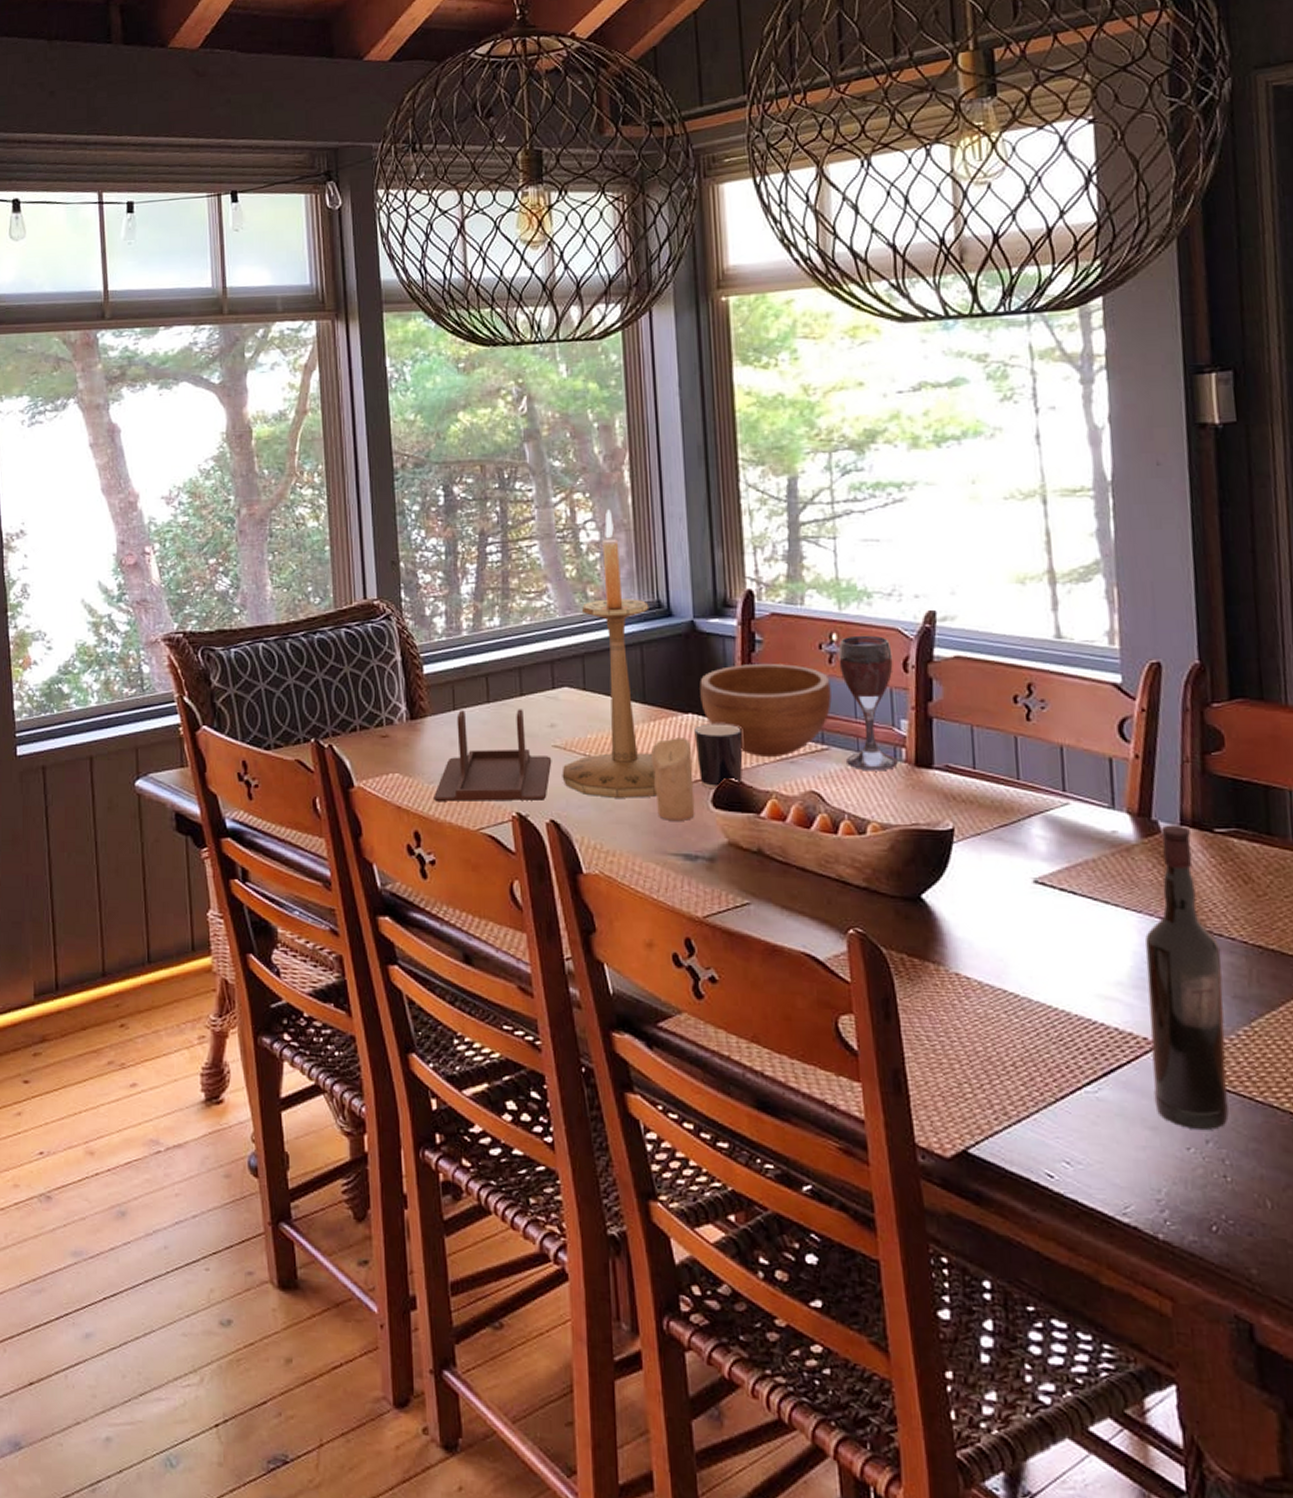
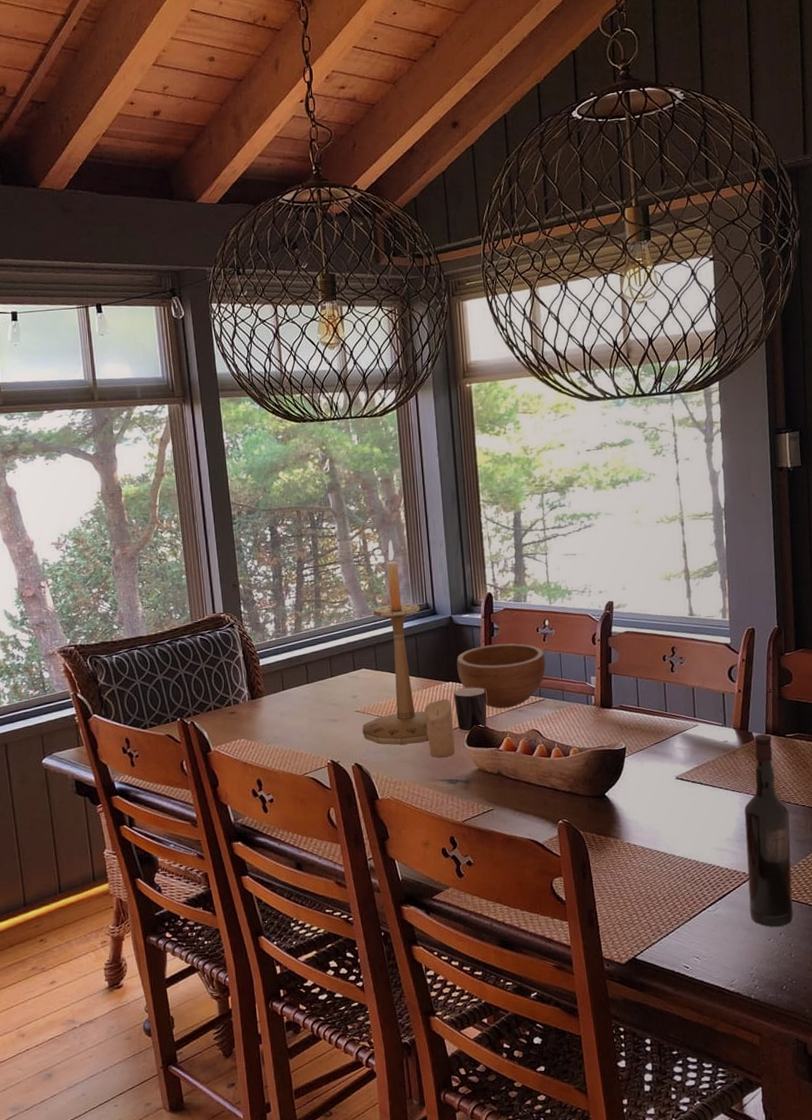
napkin holder: present [434,709,552,801] -> none [270,686,355,757]
cup: present [838,635,898,771] -> none [549,620,590,713]

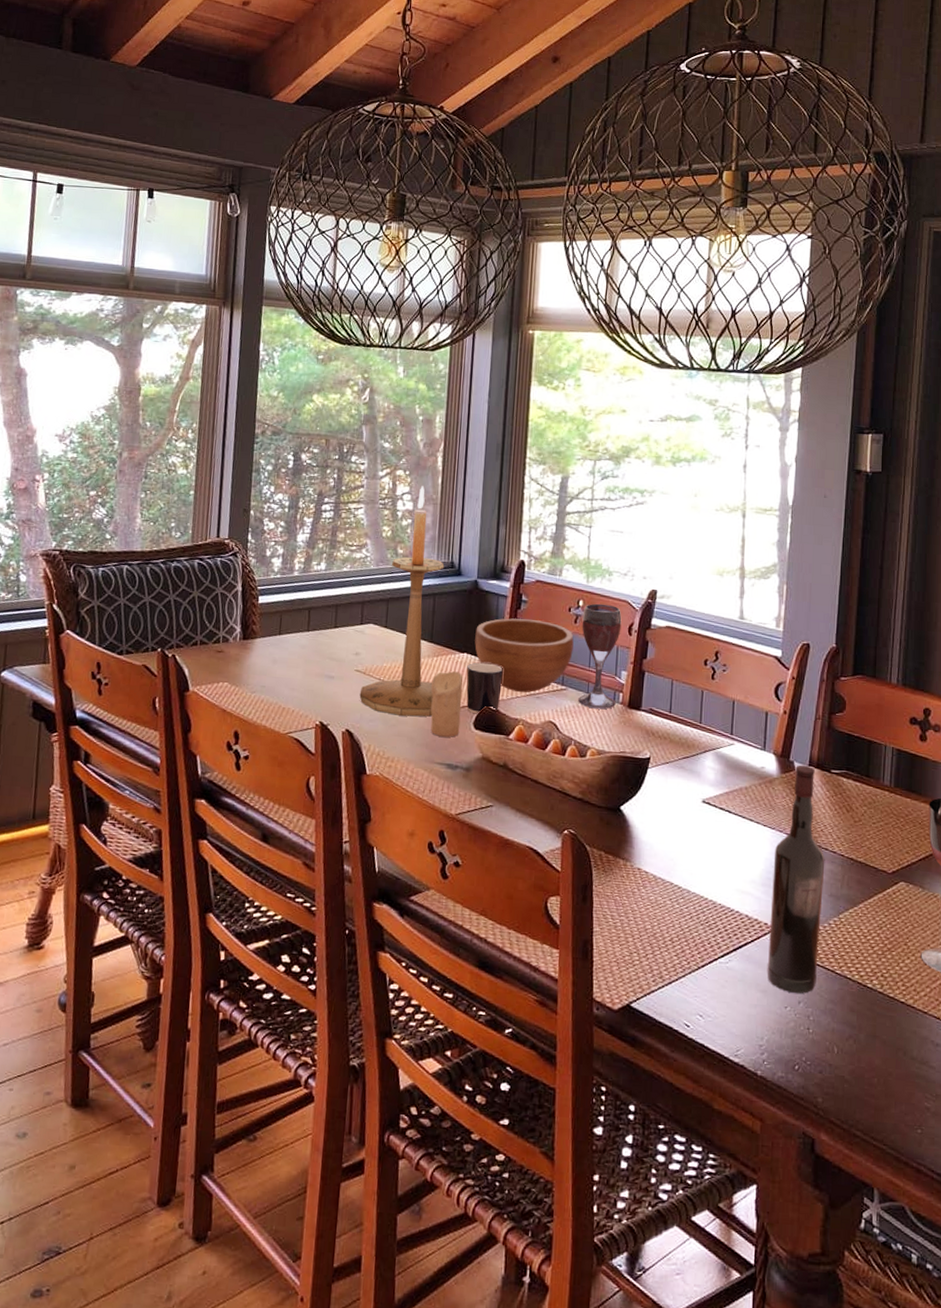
cup: none [549,620,590,713] -> present [577,603,622,710]

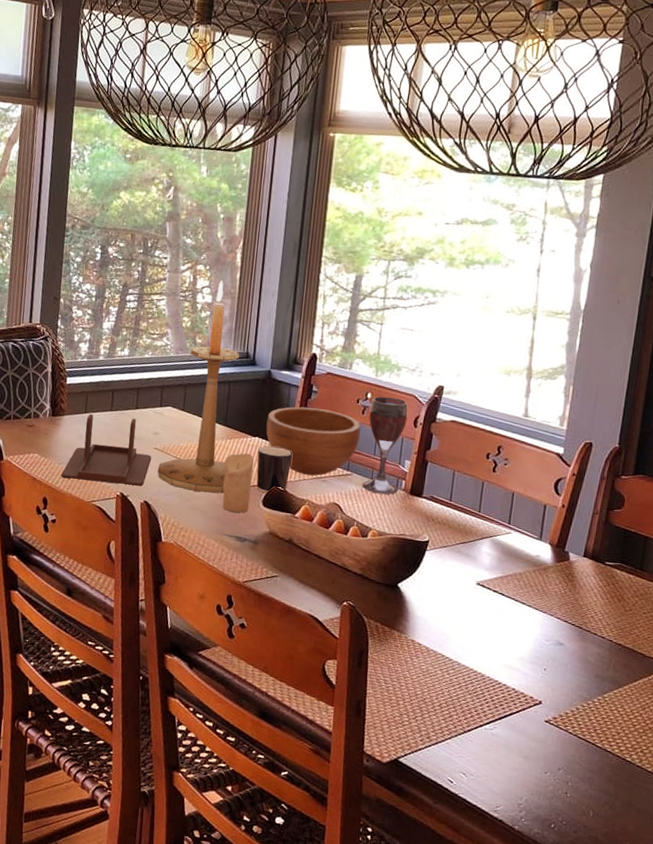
napkin holder: none [254,635,353,713] -> present [61,414,152,486]
wine bottle: present [767,765,825,994] -> none [529,555,594,762]

